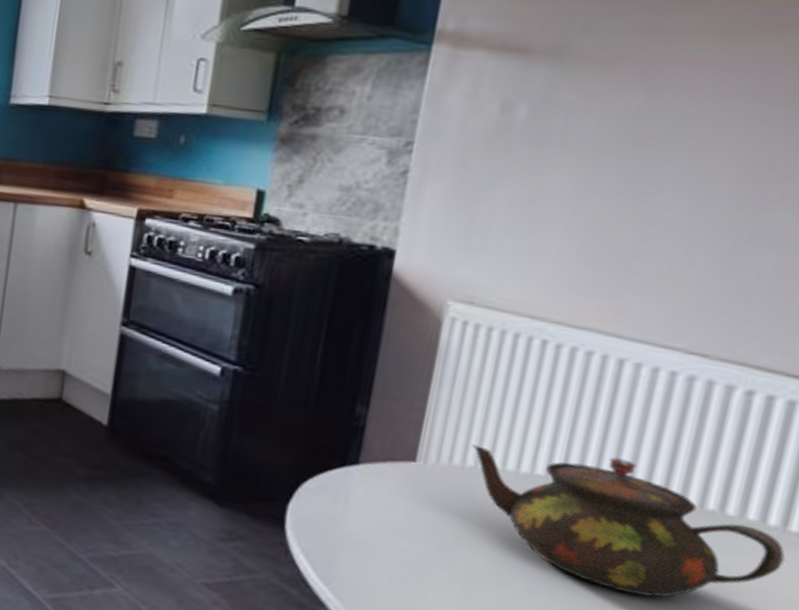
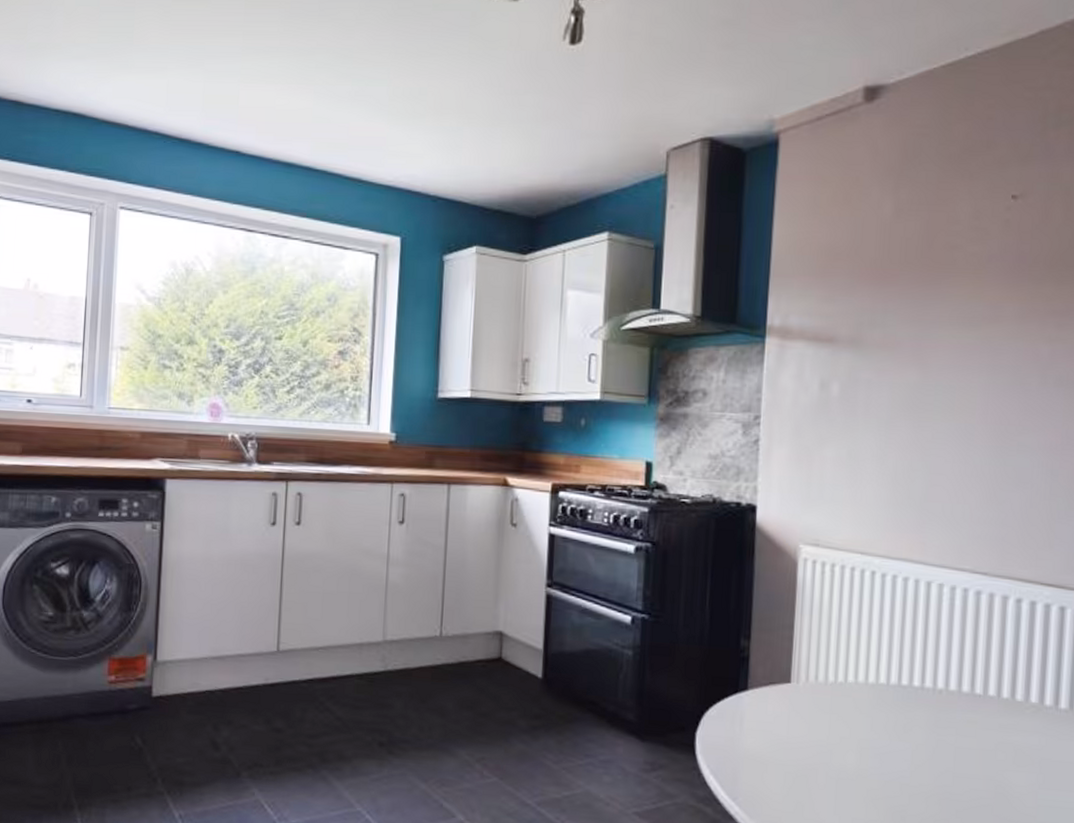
teapot: present [472,445,786,598] -> none [831,663,1061,776]

